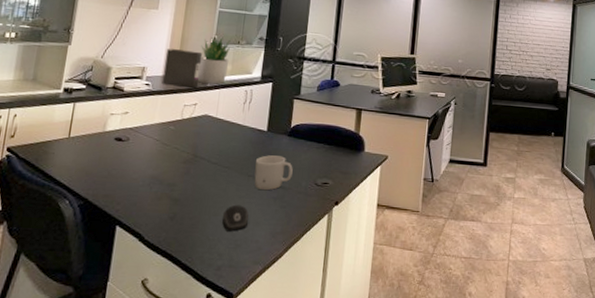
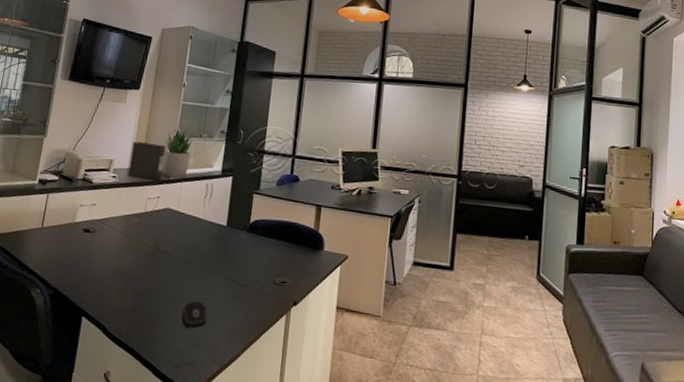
mug: present [254,155,293,191] -> none [213,251,252,288]

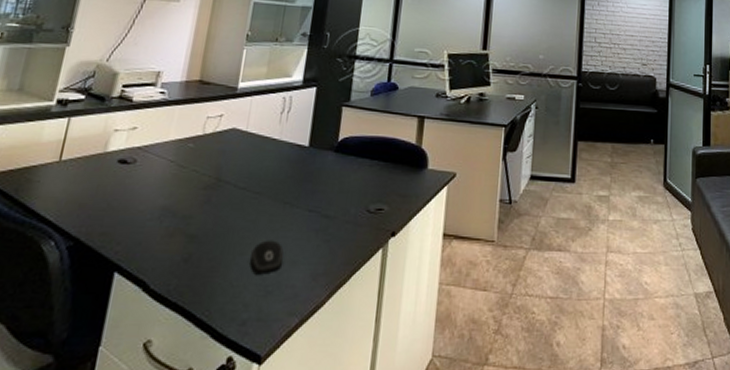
binder: present [127,141,166,182] -> none [180,47,233,97]
planter: present [161,130,193,178] -> none [225,34,267,91]

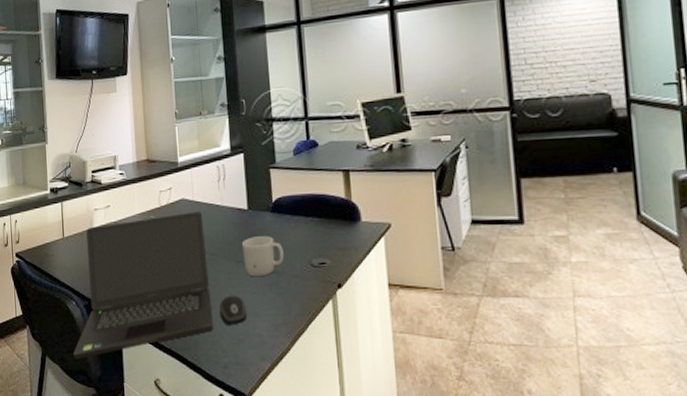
laptop: none [32,143,255,318] -> present [73,211,213,360]
mug: none [291,176,340,221] -> present [241,236,284,277]

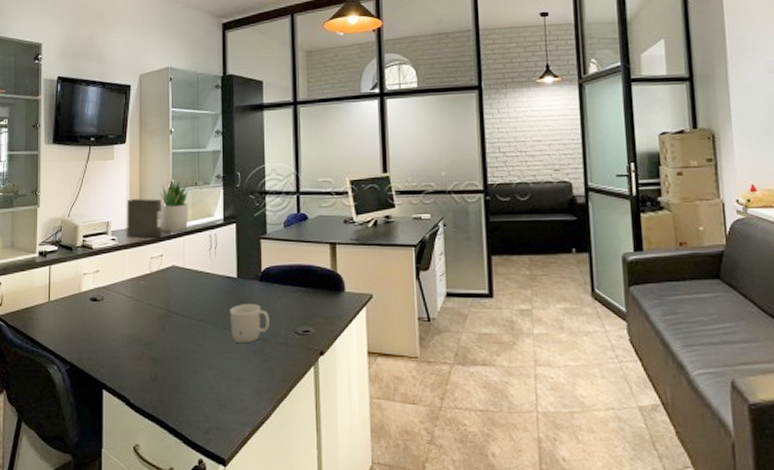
laptop: present [73,211,213,360] -> none [51,278,196,425]
binder: none [132,130,169,172] -> present [127,198,162,239]
planter: none [164,111,195,165] -> present [160,180,188,232]
computer mouse: present [219,295,246,324] -> none [204,361,230,389]

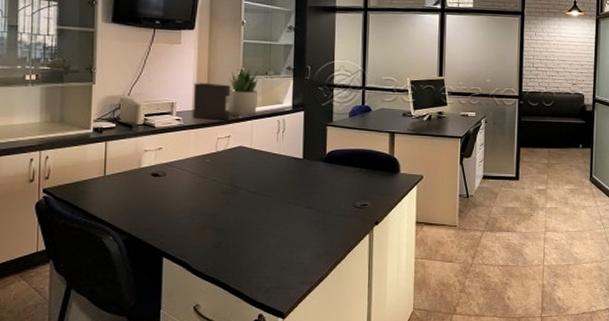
mug: present [229,304,270,344] -> none [293,182,331,215]

